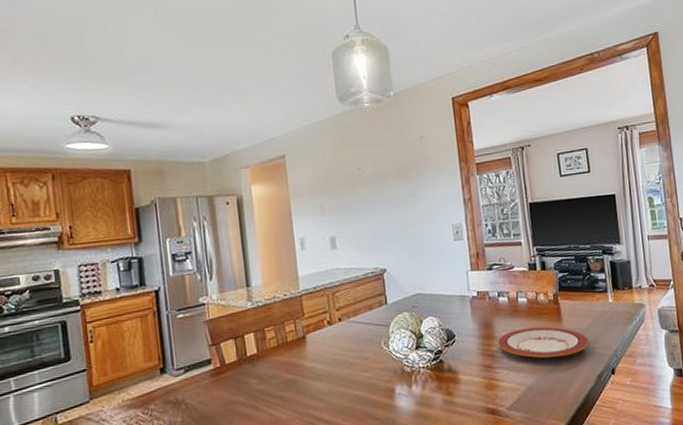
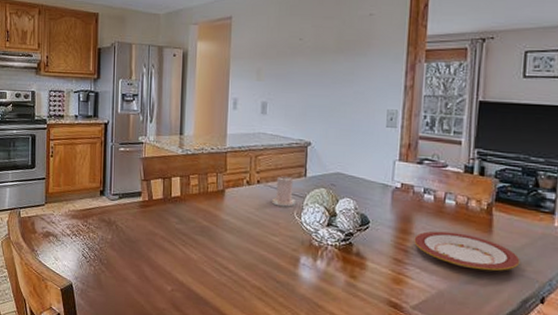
candle: none [357,307,381,341] -> present [272,176,295,207]

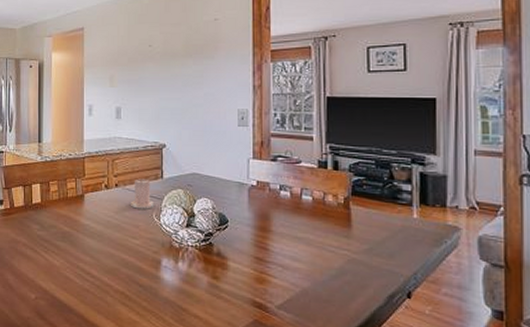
plate: present [414,231,520,271] -> none [274,227,382,267]

